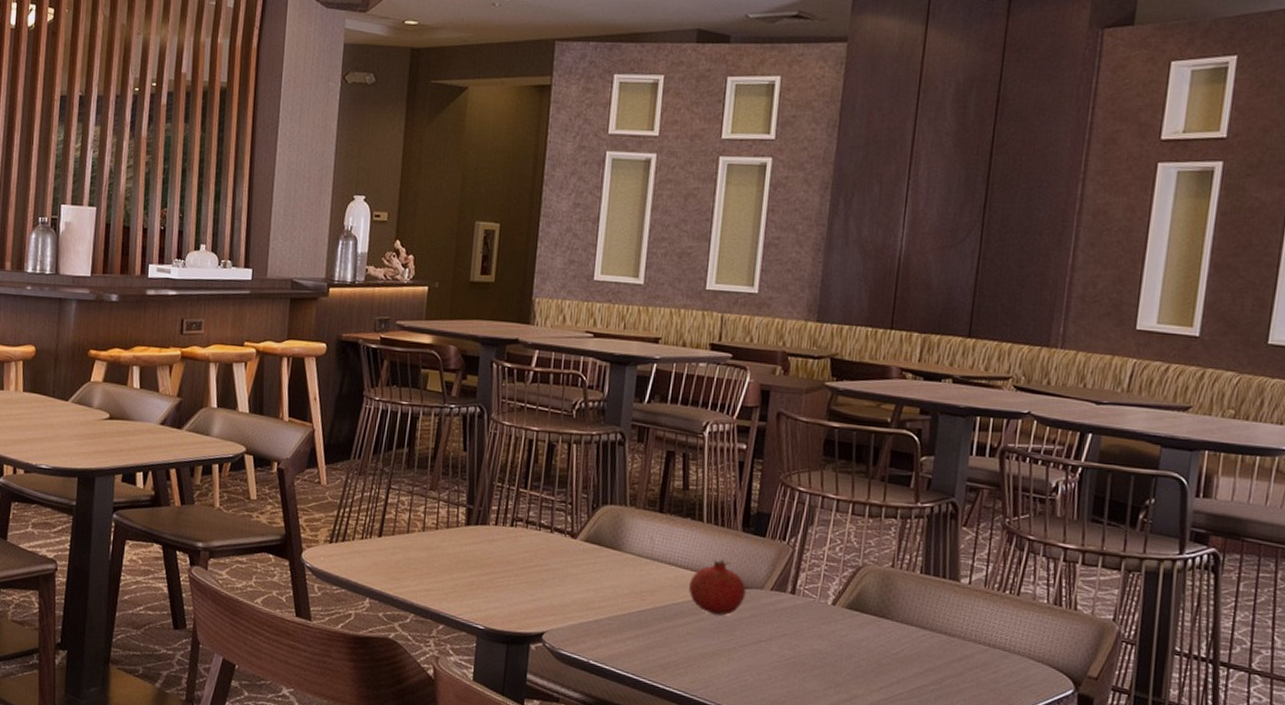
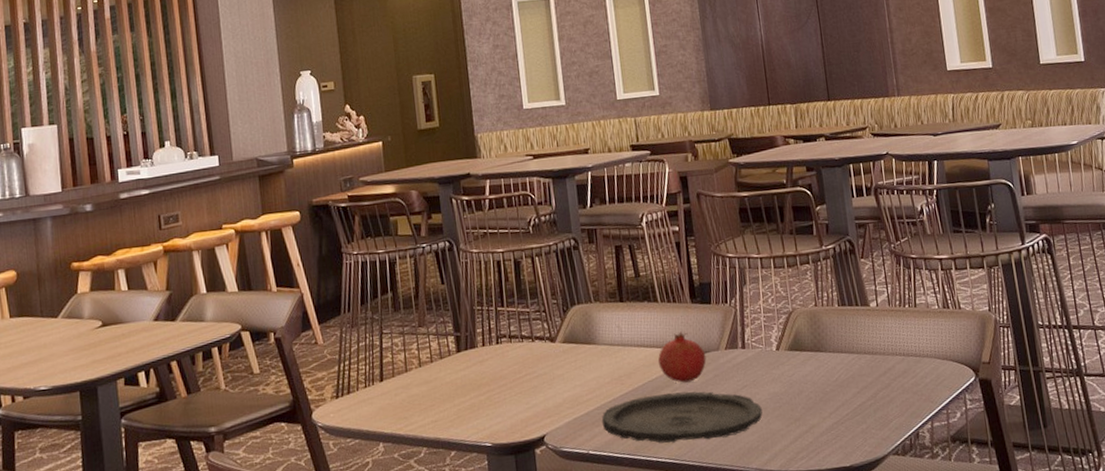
plate: none [610,618,799,684] -> present [601,391,763,443]

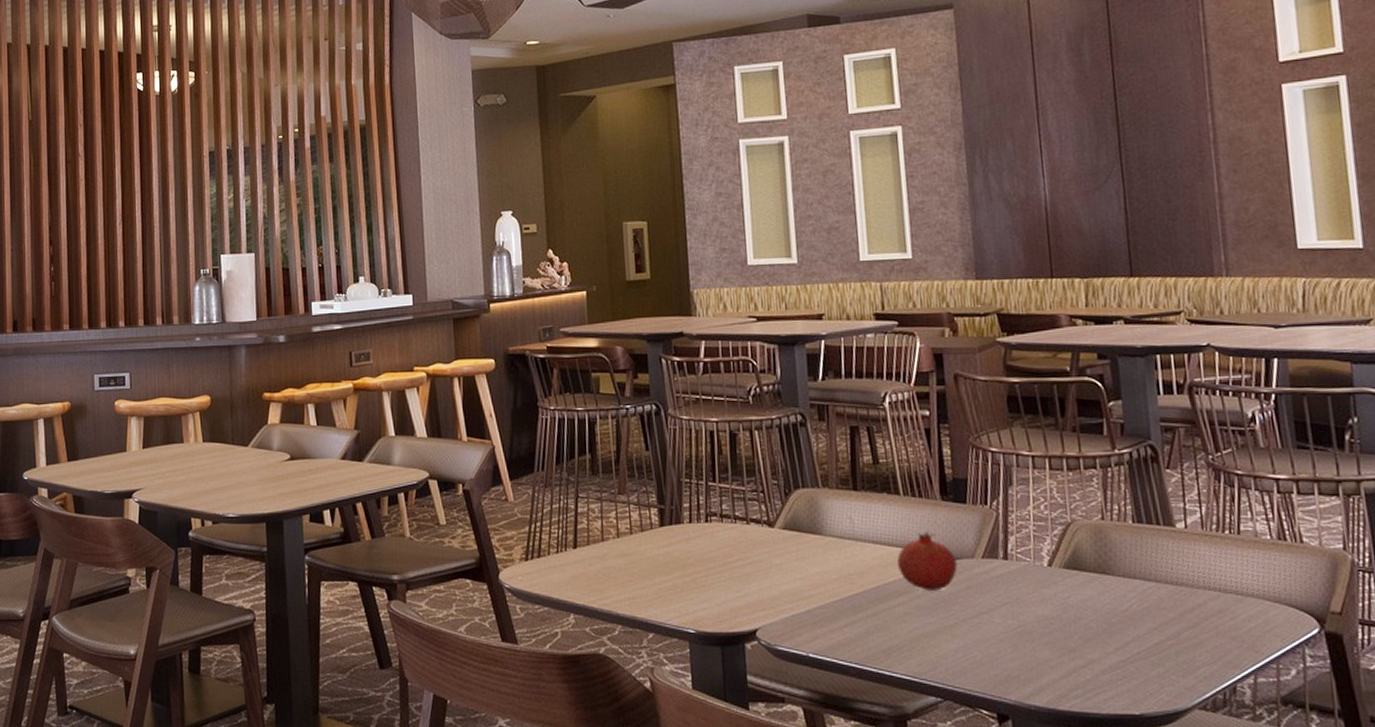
plate: present [601,391,763,443] -> none [825,600,1027,660]

